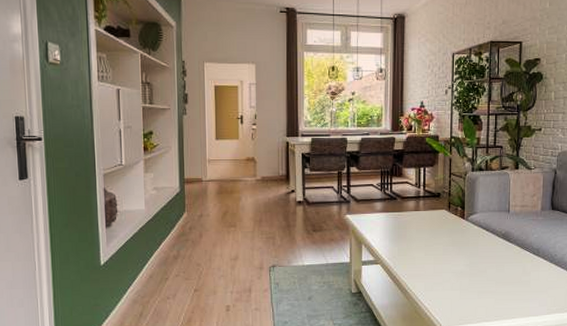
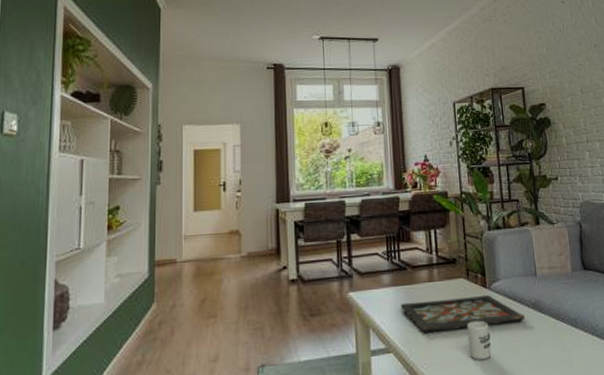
decorative tray: none [389,224,494,252] -> present [400,294,525,334]
cup: none [443,244,463,275] -> present [467,320,492,361]

